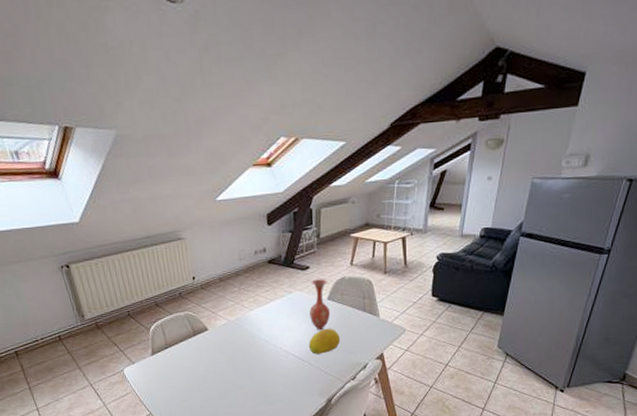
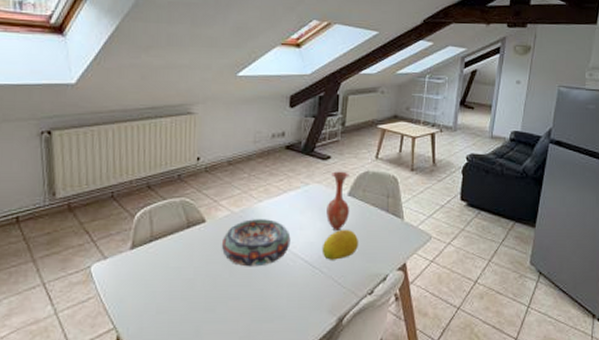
decorative bowl: none [223,324,281,364] -> present [221,219,291,267]

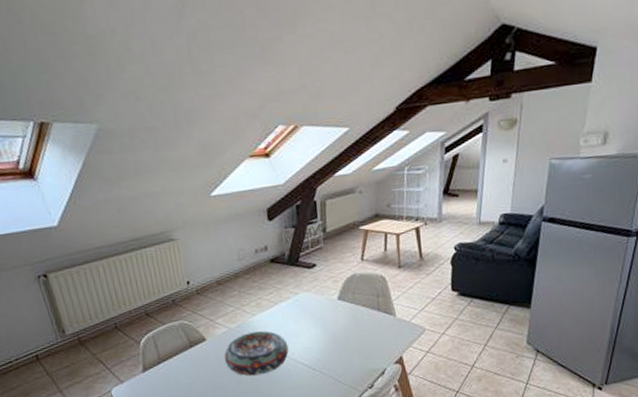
fruit: present [322,229,359,260] -> none [319,331,355,362]
vase: present [326,171,350,230] -> none [318,277,342,334]

